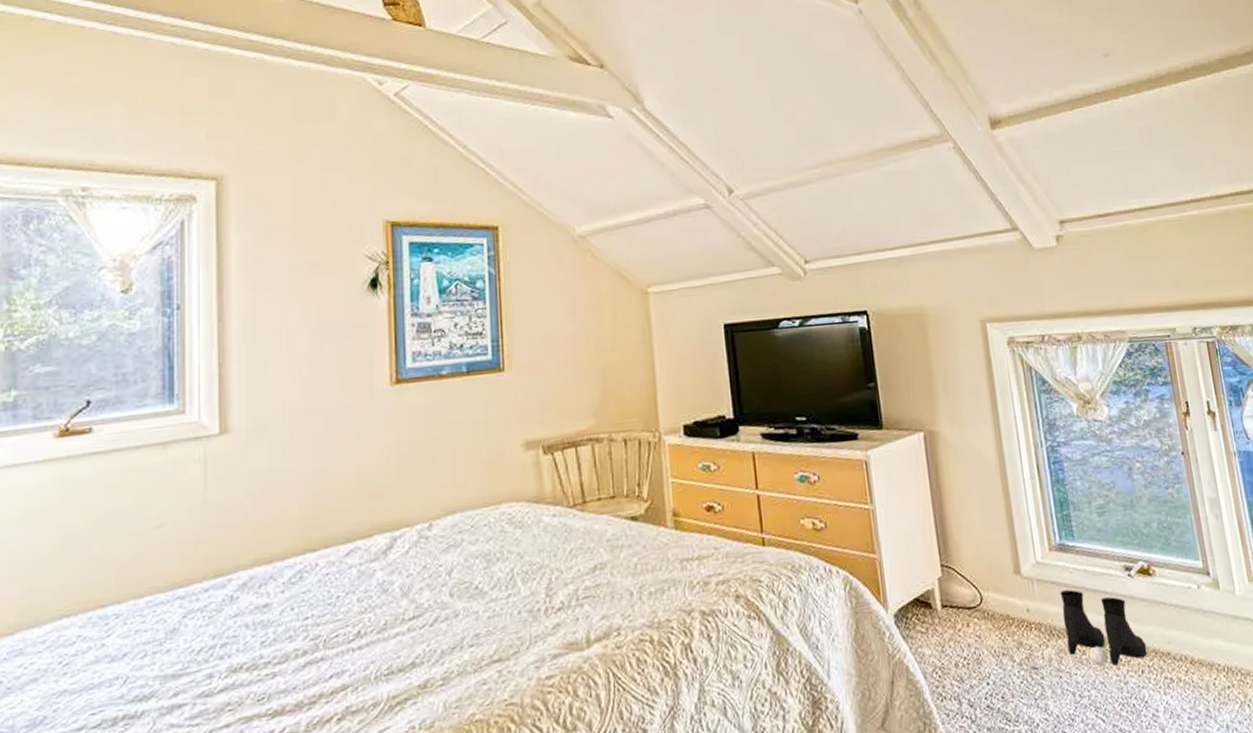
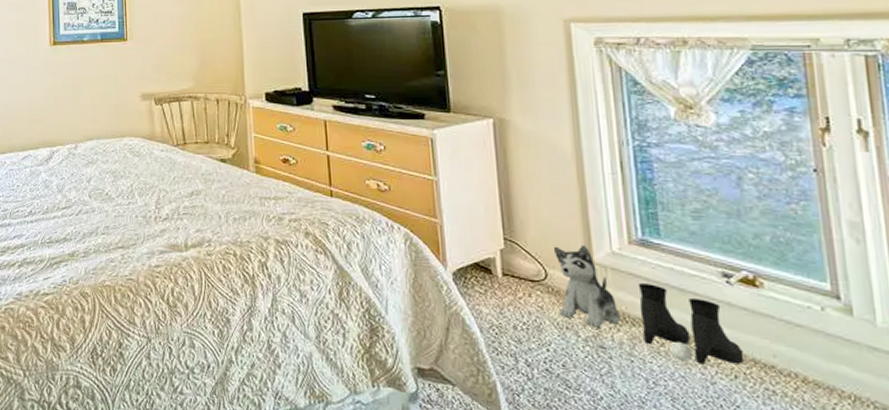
plush toy: none [987,558,1049,648] -> present [554,244,621,327]

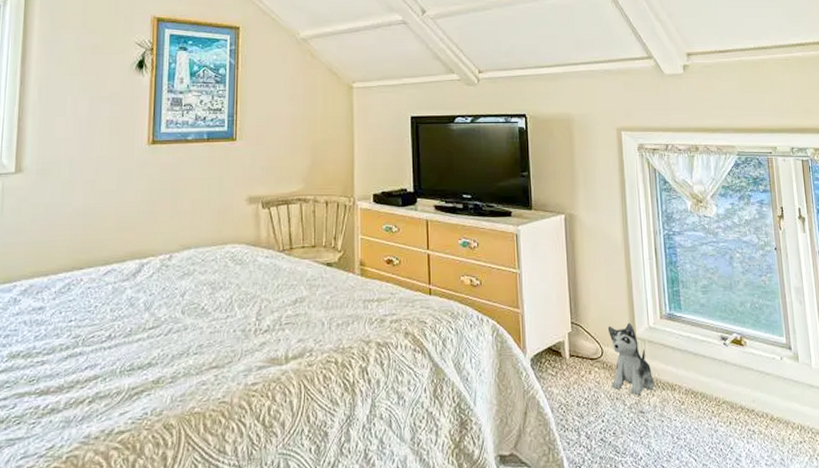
boots: present [637,283,745,365] -> none [666,351,736,416]

